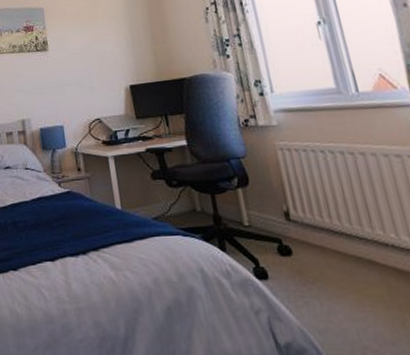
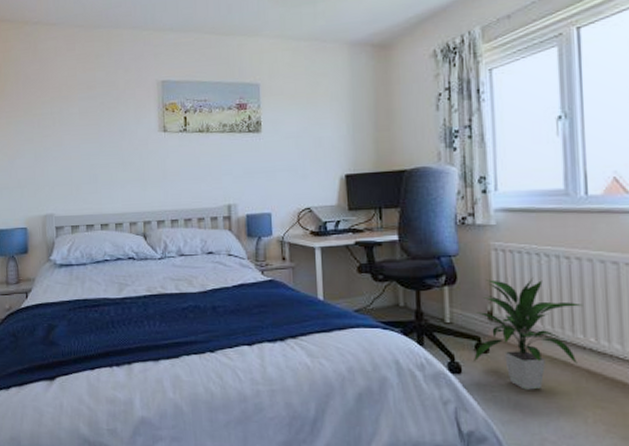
indoor plant: none [273,175,383,293] -> present [474,277,583,390]

